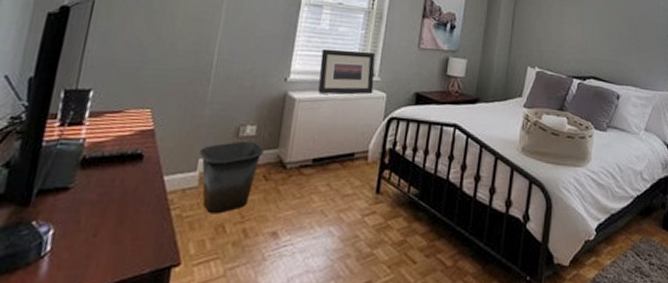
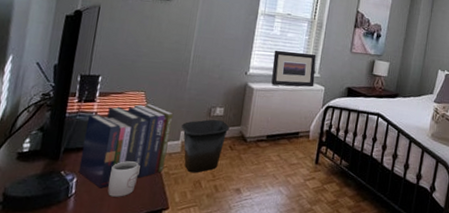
books: none [56,124,189,242] -> present [78,103,174,188]
mug: none [96,202,143,253] -> present [107,161,140,197]

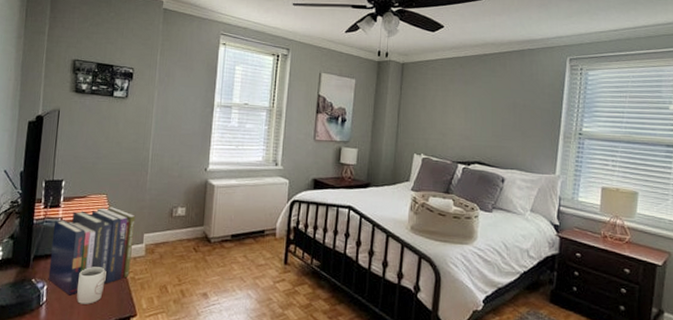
waste bin: present [181,119,230,173] -> none [144,220,192,278]
picture frame: present [271,50,317,87] -> none [232,143,278,181]

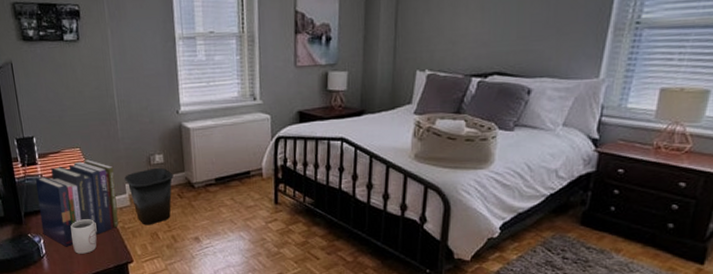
waste bin: none [144,220,192,278] -> present [125,167,174,225]

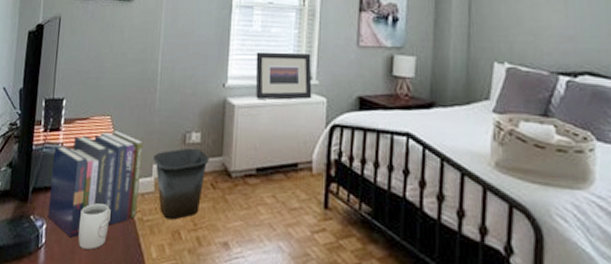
picture frame: none [203,76,258,121] -> present [255,51,312,100]

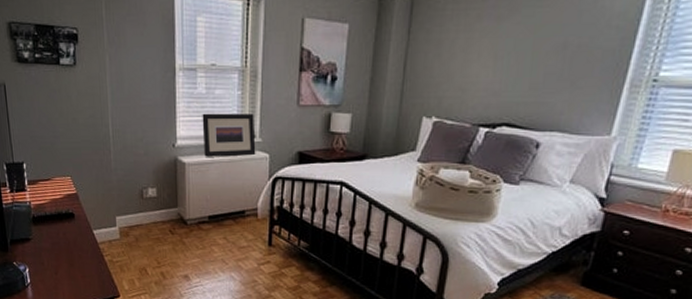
books: present [47,130,144,238] -> none [23,189,107,278]
mug: present [77,203,111,250] -> none [57,250,84,286]
waste bin: present [153,148,209,220] -> none [116,201,166,260]

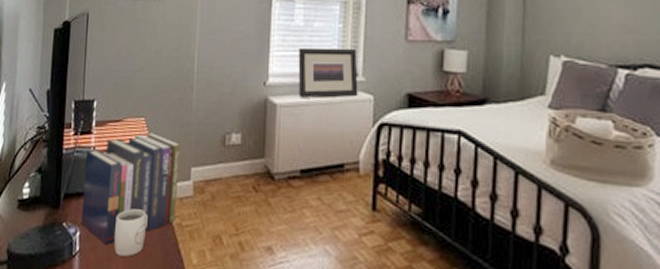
books: none [23,189,107,278] -> present [80,133,181,245]
mug: none [57,250,84,286] -> present [113,209,148,257]

